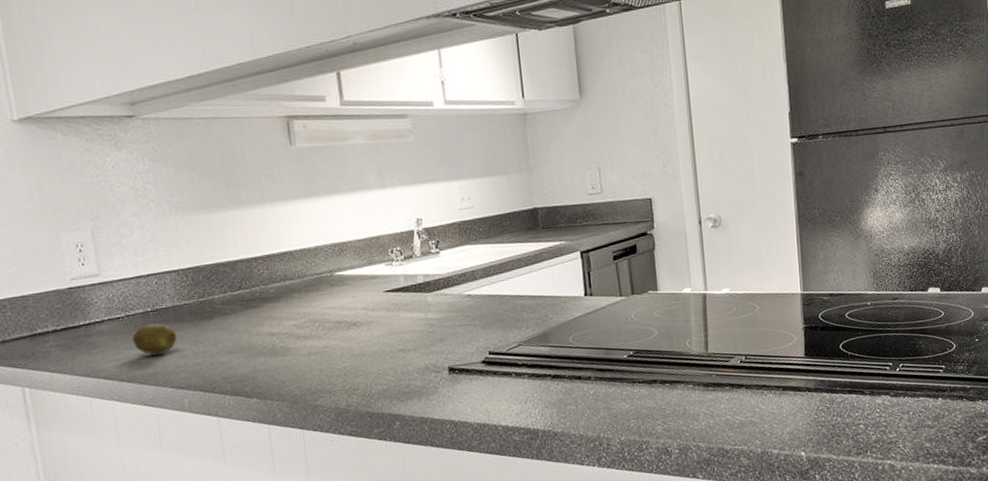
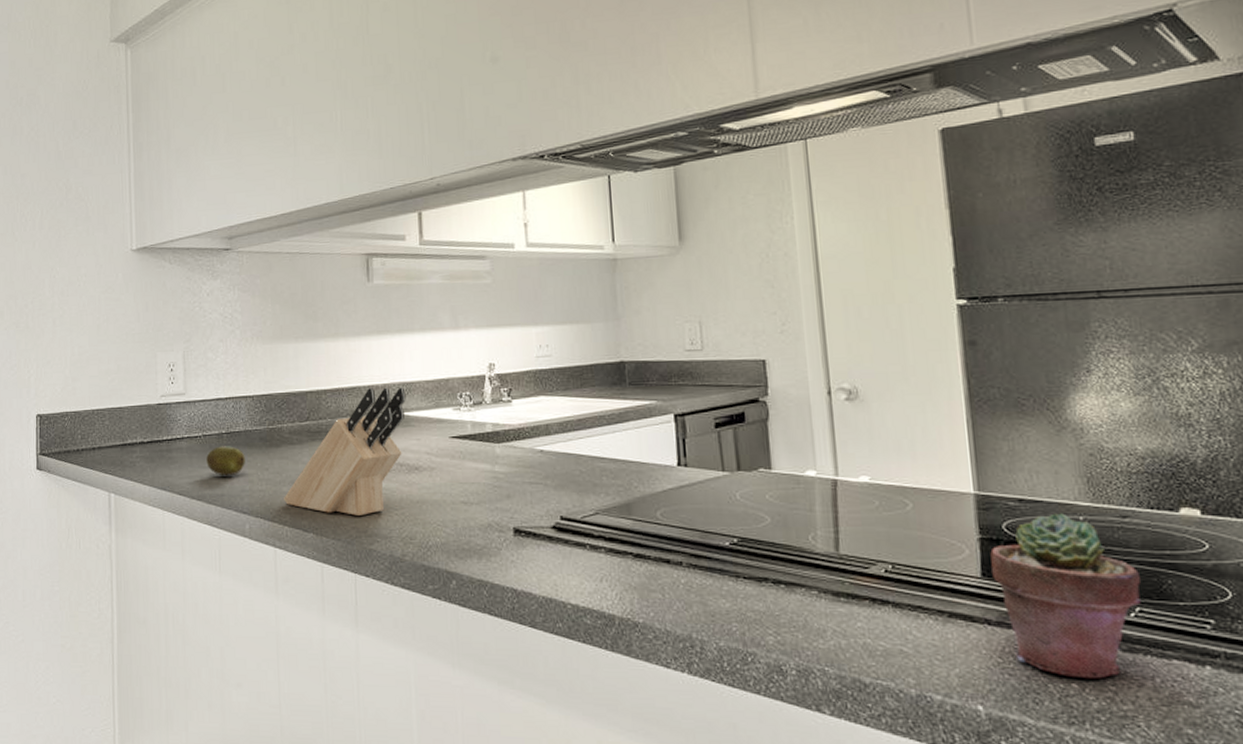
knife block: none [222,248,340,377] -> present [284,387,406,516]
potted succulent: none [811,301,903,421] -> present [990,513,1141,679]

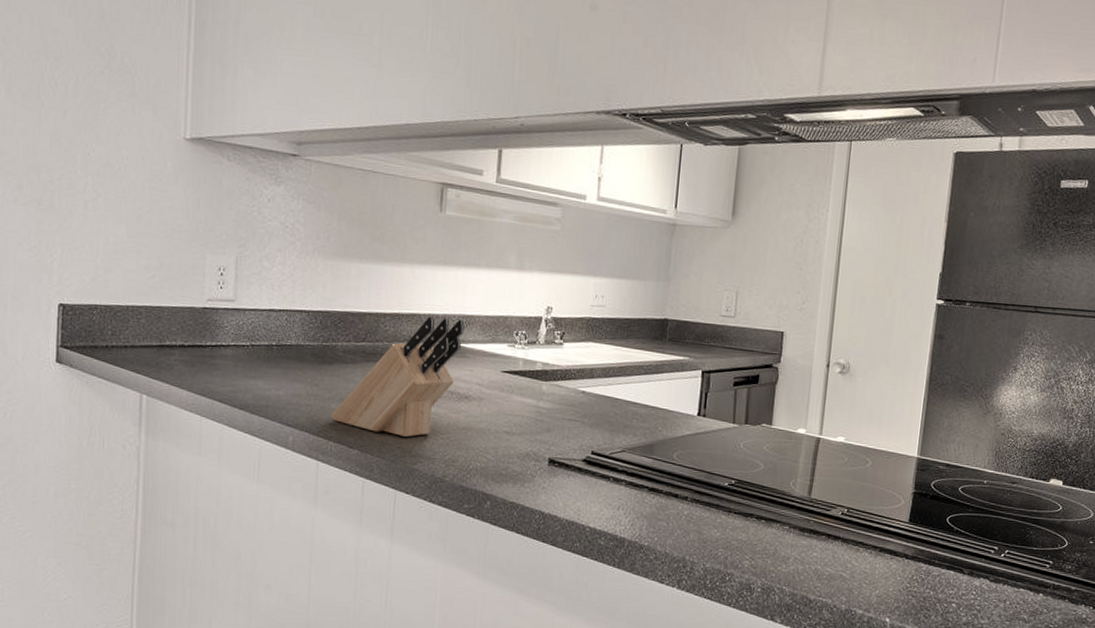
fruit: present [206,446,245,476] -> none [252,357,295,389]
potted succulent: present [990,513,1141,679] -> none [916,477,1014,601]

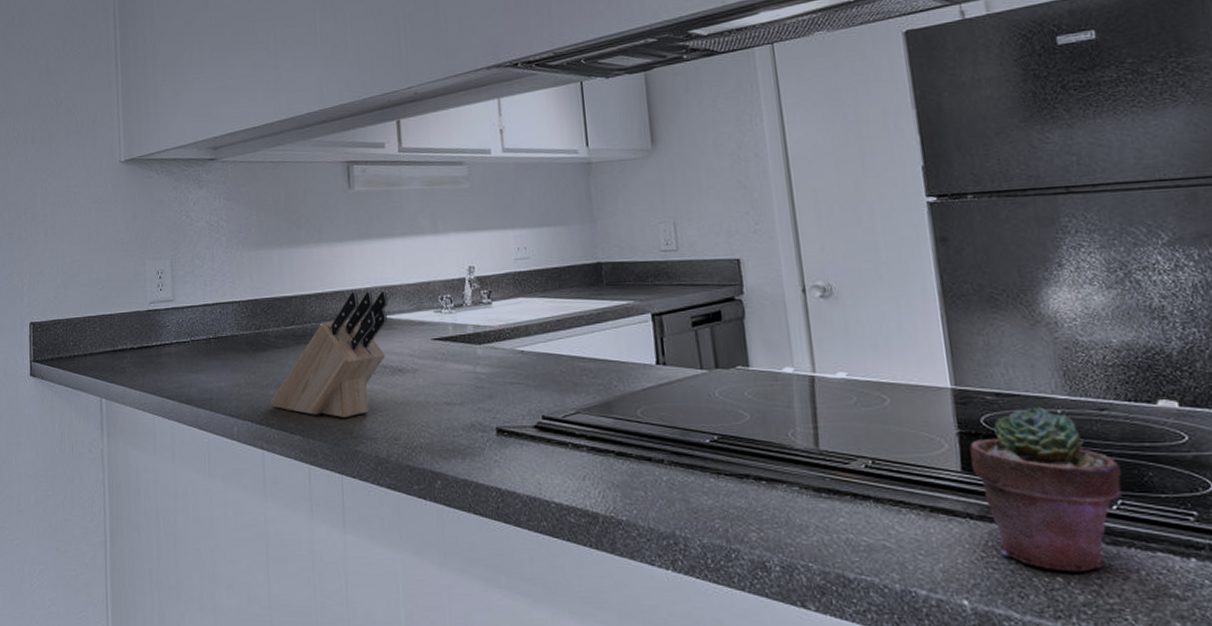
potted succulent: none [916,477,1014,601] -> present [969,407,1122,573]

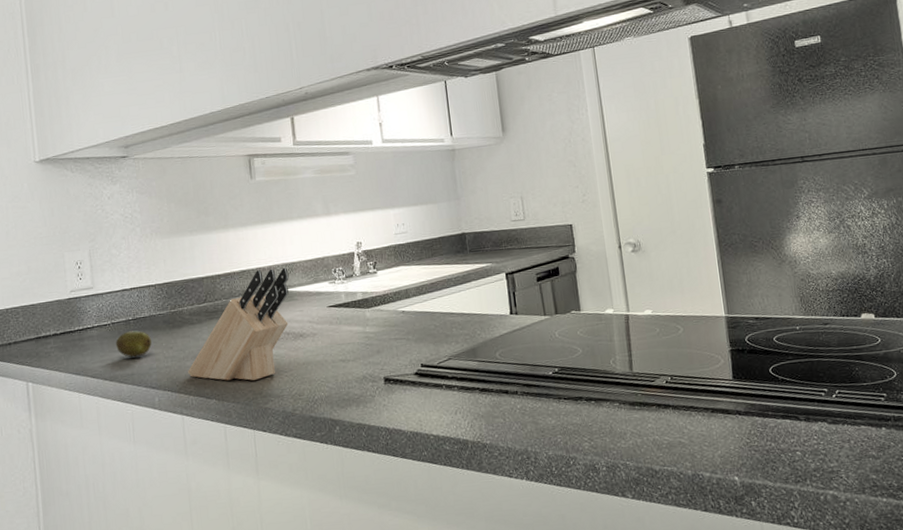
fruit: none [194,350,233,381] -> present [116,330,152,358]
potted succulent: present [969,407,1122,573] -> none [738,325,839,447]

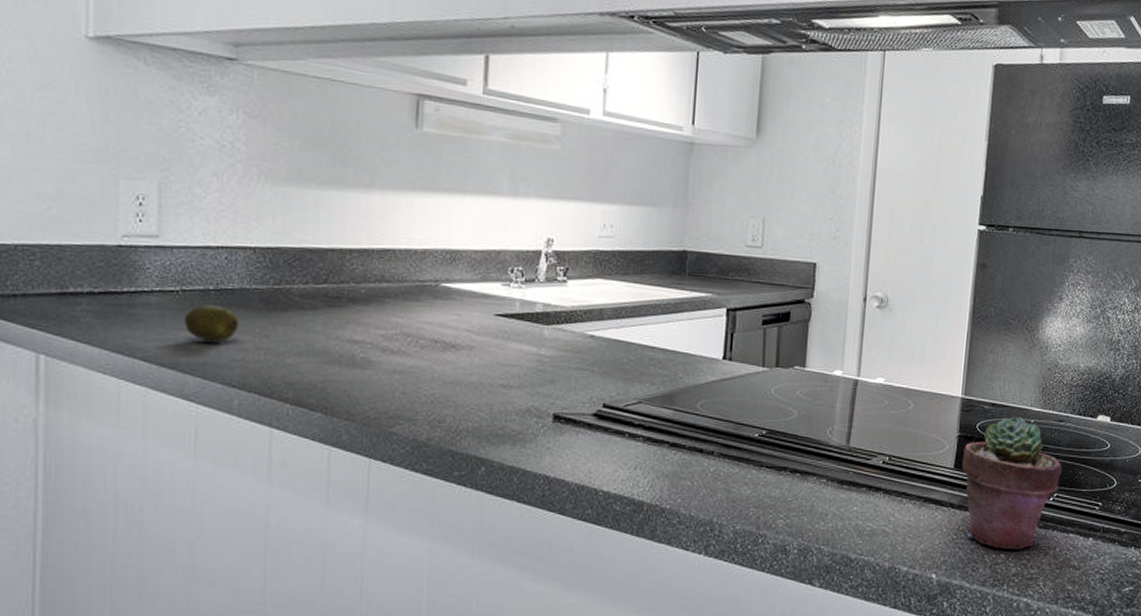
knife block: present [188,267,289,381] -> none [287,252,449,395]
potted succulent: none [738,325,839,447] -> present [962,416,1062,550]

